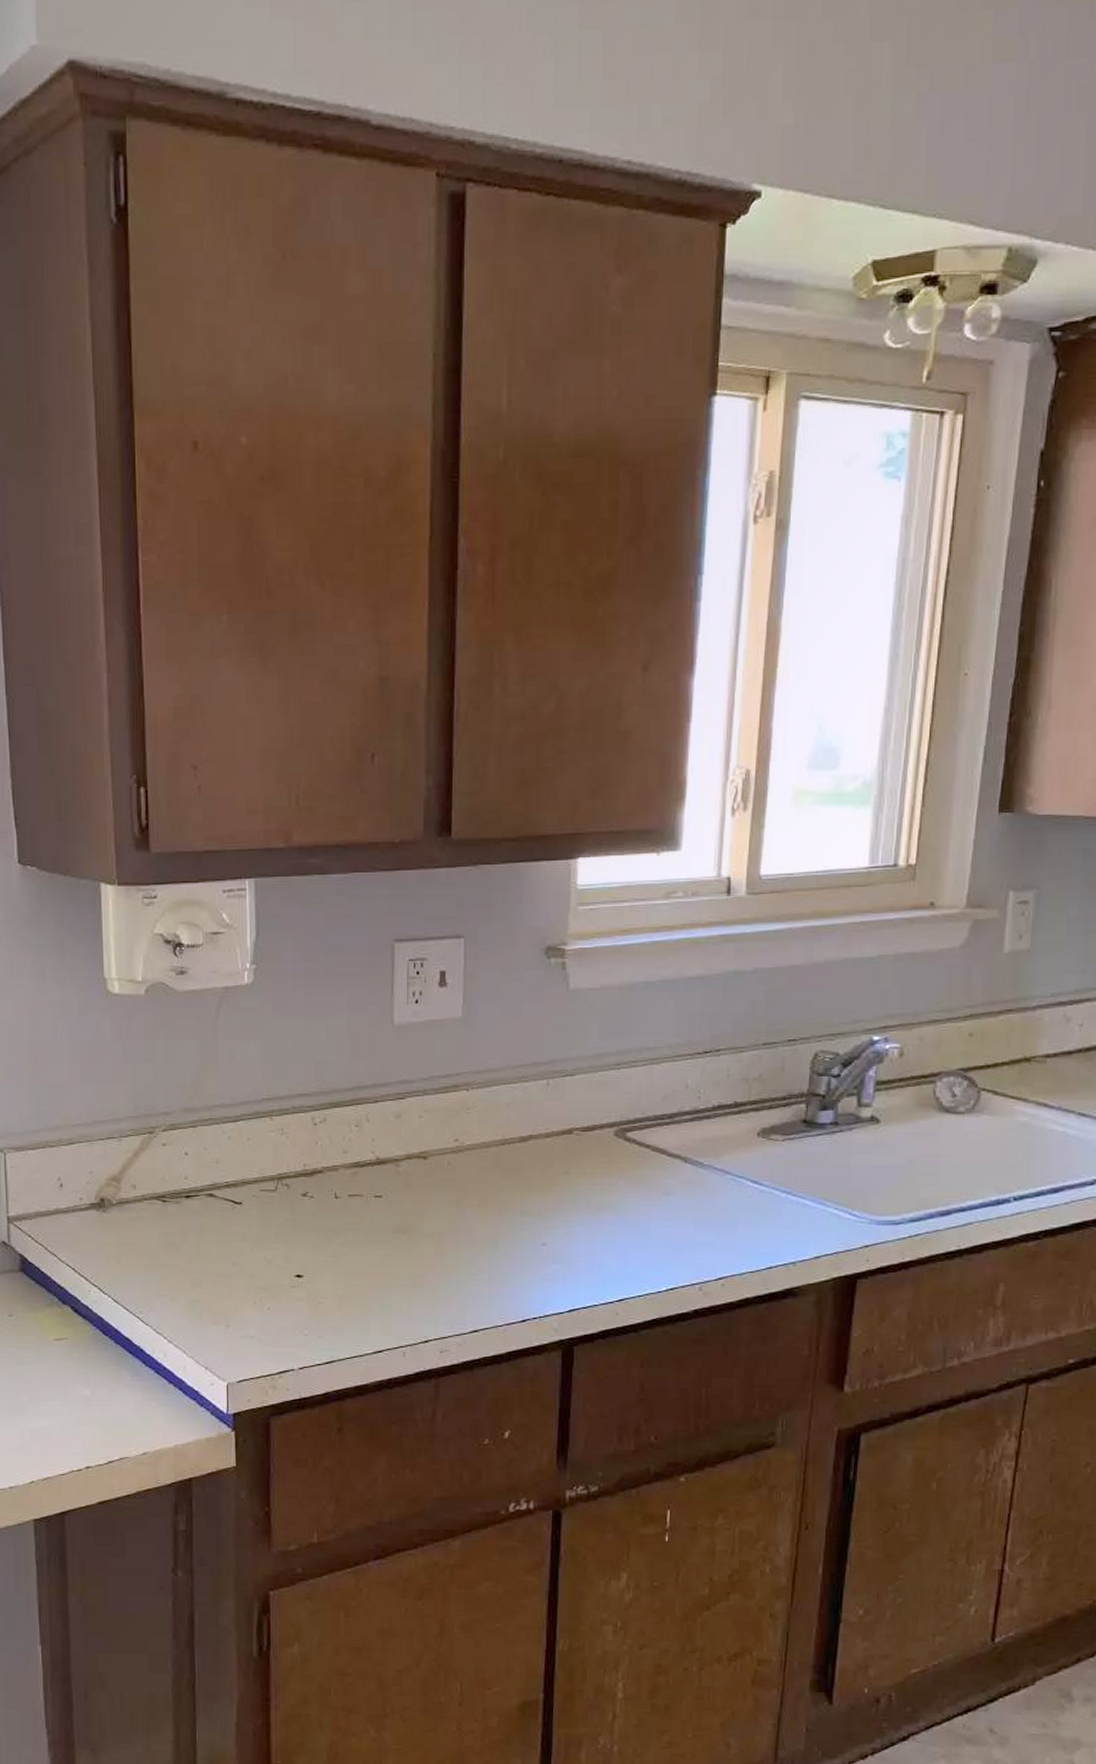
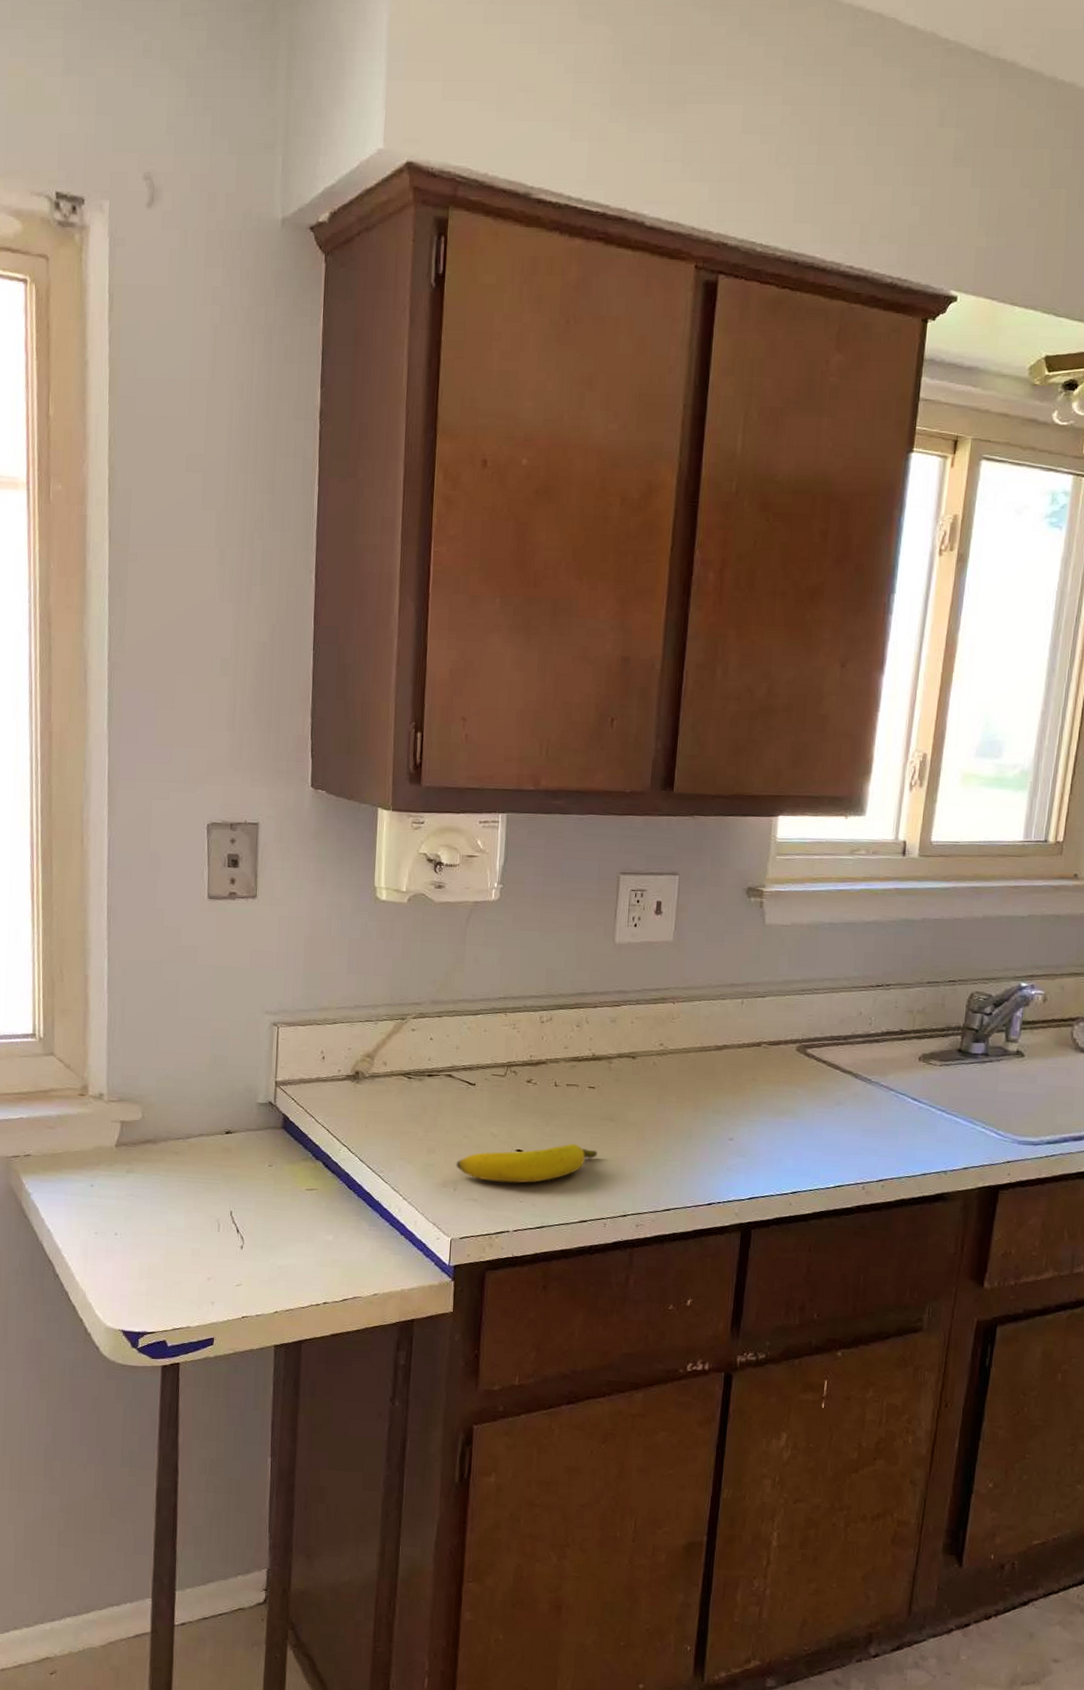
banana: none [226,1263,390,1314] -> present [456,1143,598,1183]

